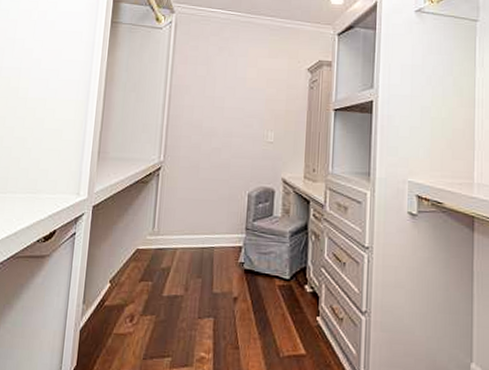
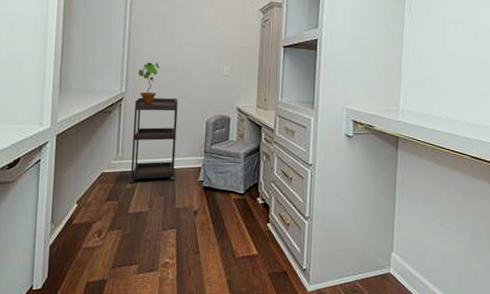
shelving unit: none [165,166,219,263] -> present [130,97,178,184]
potted plant: none [177,128,200,175] -> present [138,62,160,105]

